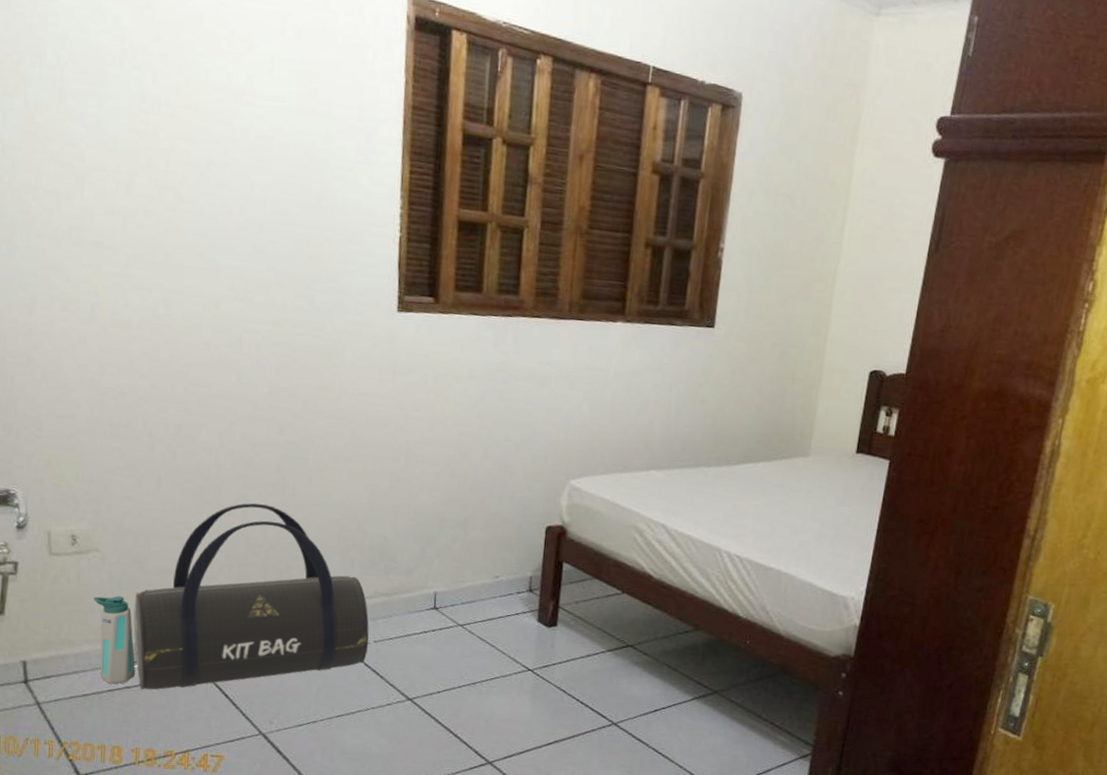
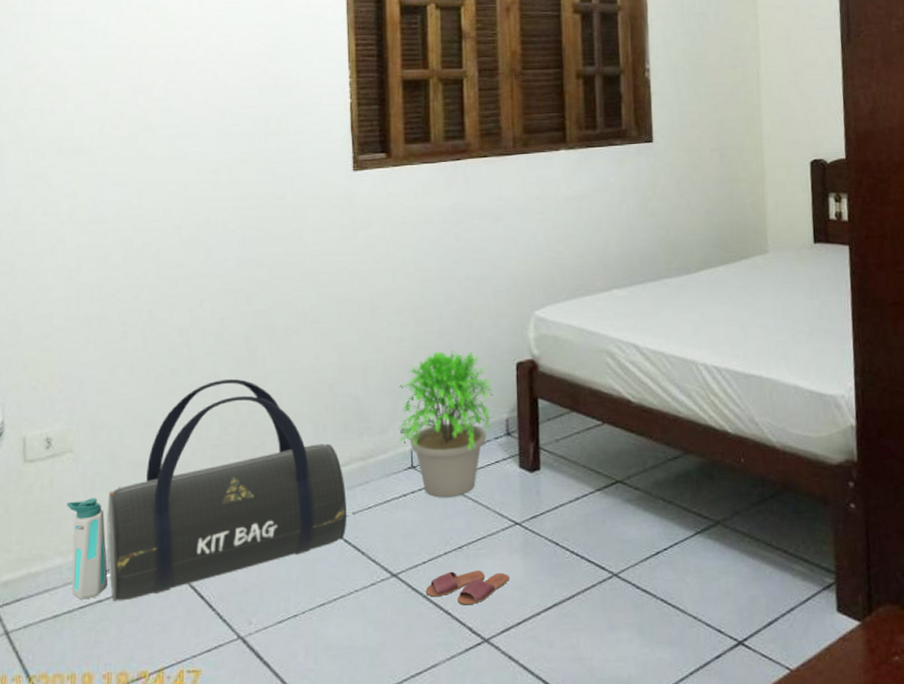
potted plant: none [424,505,521,640] -> present [398,351,495,498]
slippers: none [437,702,517,733] -> present [425,570,510,606]

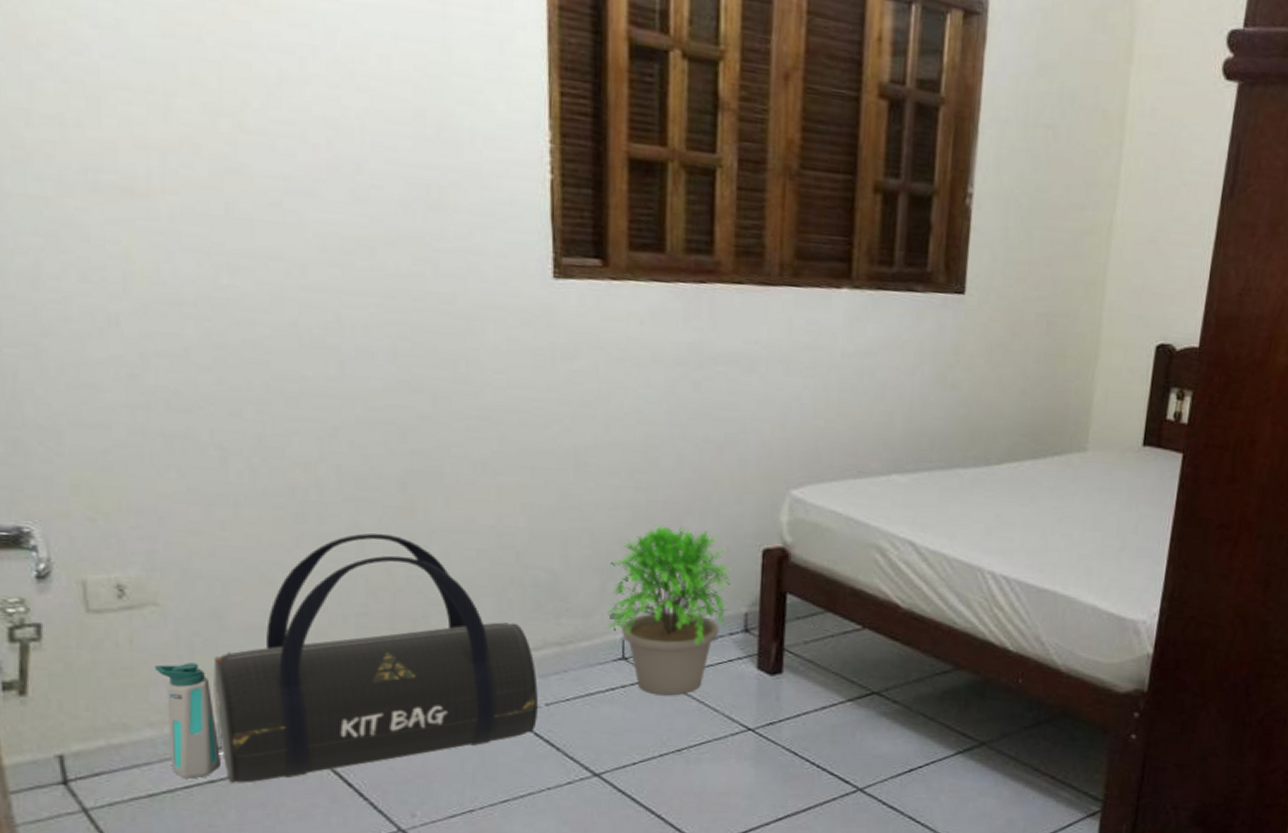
slippers: present [425,570,510,606] -> none [634,775,737,811]

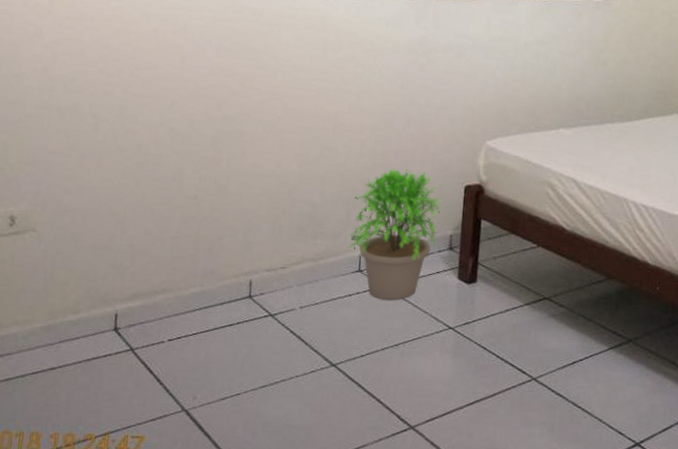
water bottle: present [155,662,220,779] -> none [26,275,63,366]
duffel bag: present [213,533,538,783] -> none [62,177,296,370]

